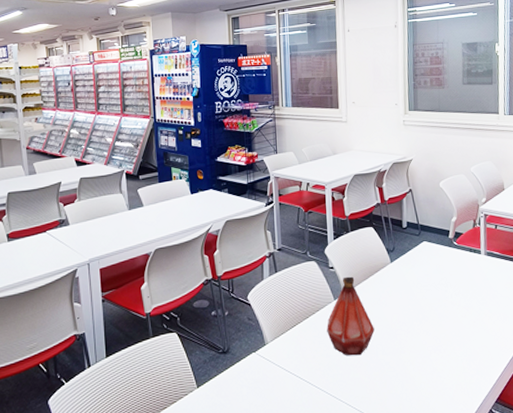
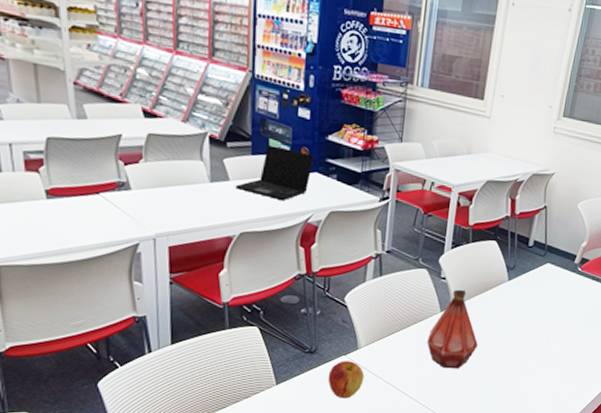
laptop: none [148,173,208,216] -> present [235,145,314,200]
apple: none [242,357,275,396] -> present [328,361,365,399]

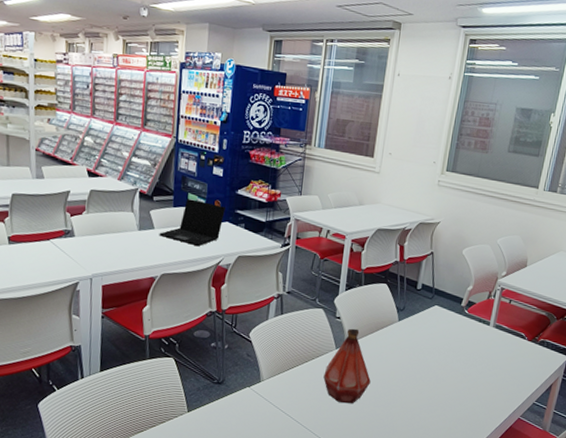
apple: present [328,361,365,399] -> none [233,392,266,428]

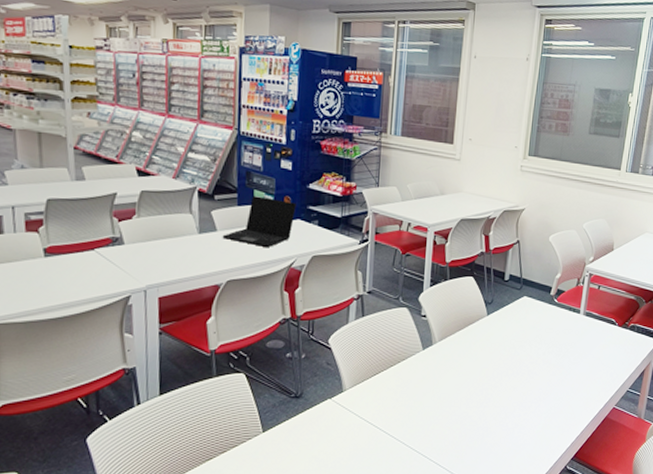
bottle: present [323,328,372,404] -> none [411,326,462,408]

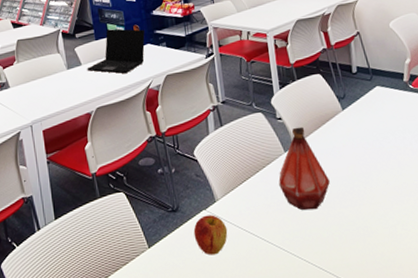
apple: none [314,404,350,444] -> present [193,215,228,255]
bottle: none [411,326,462,408] -> present [279,126,331,211]

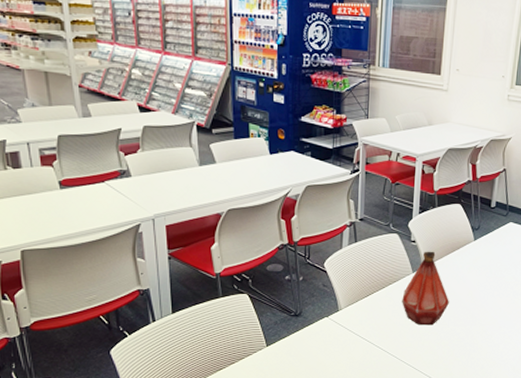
laptop: present [87,29,145,73] -> none [221,129,289,178]
apple: present [193,215,228,255] -> none [313,322,346,357]

